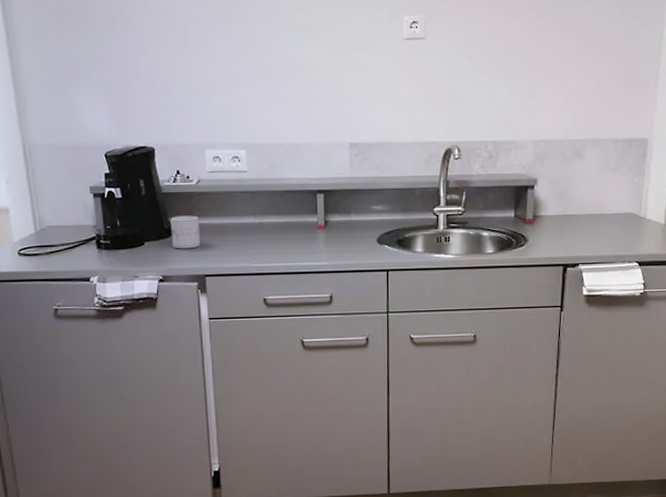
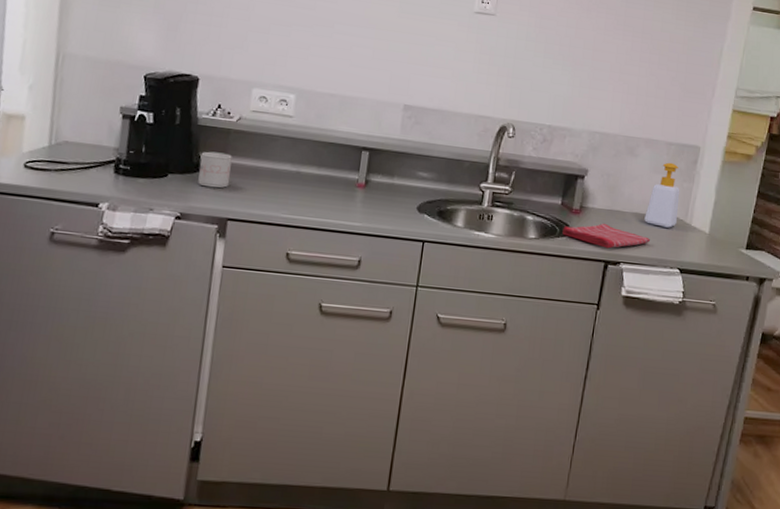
dish towel: none [519,228,606,253] -> present [562,223,650,249]
soap bottle: none [598,159,632,224] -> present [644,162,680,228]

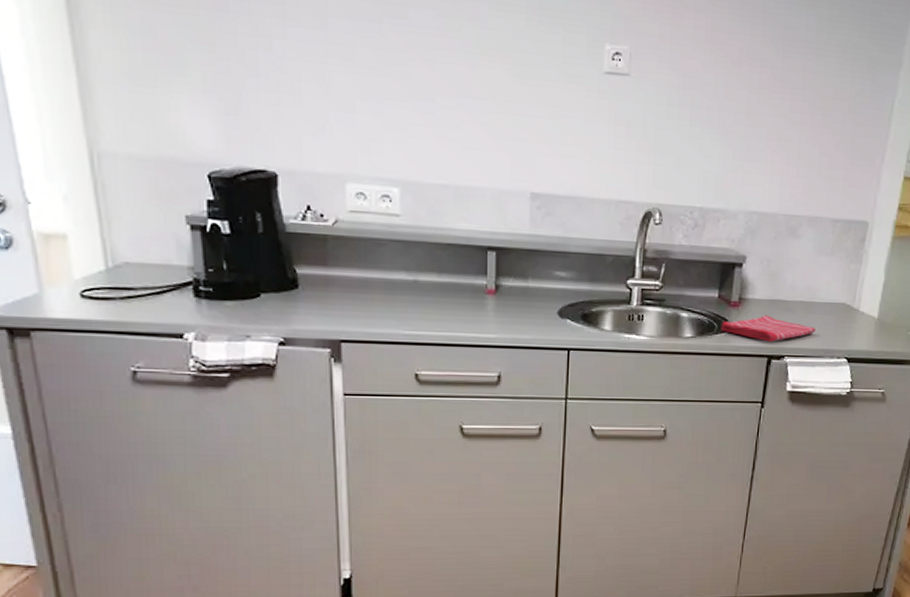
mug: present [198,151,232,188] -> none [296,263,336,306]
soap bottle: present [644,162,680,228] -> none [809,242,847,315]

